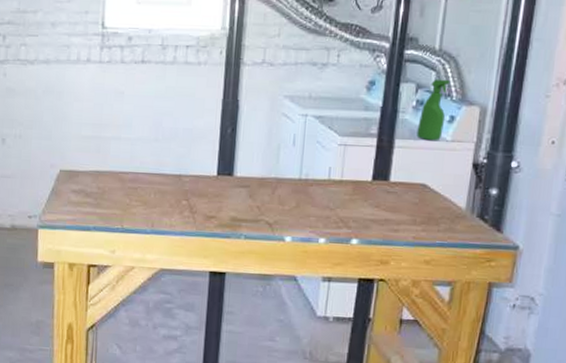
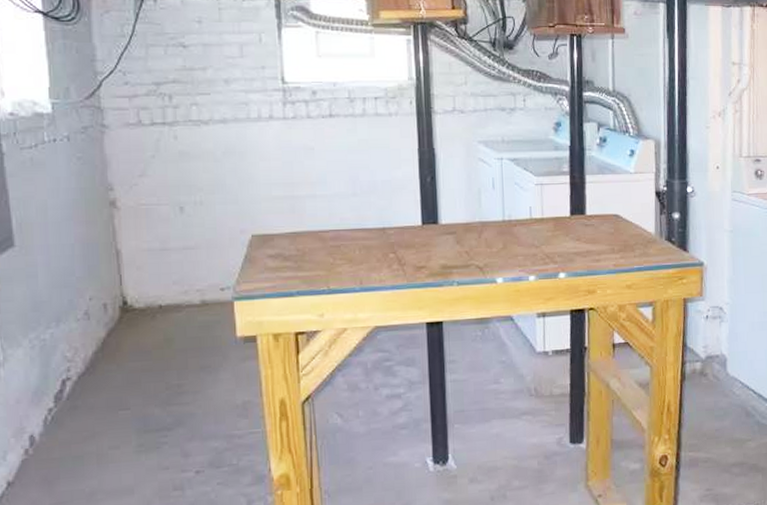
spray bottle: present [417,79,451,141] -> none [604,117,626,174]

